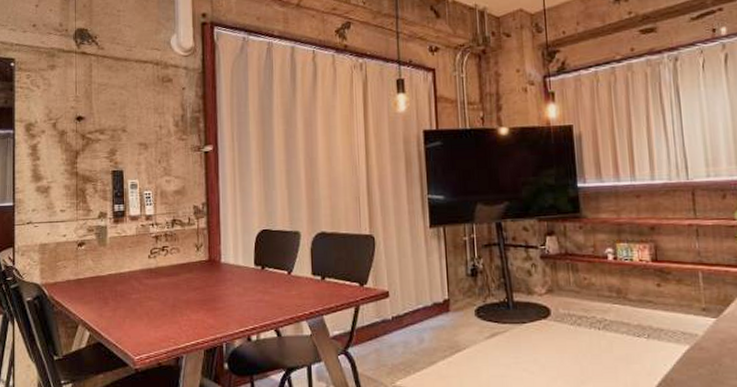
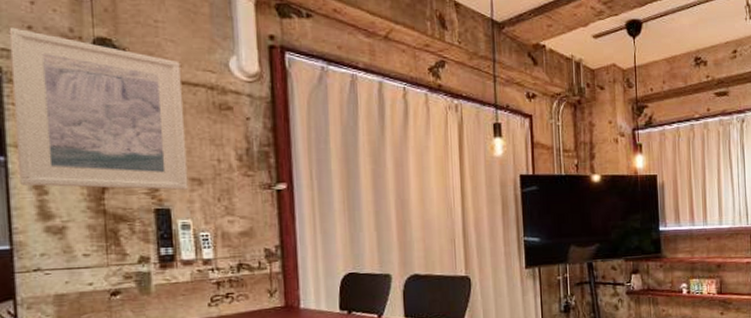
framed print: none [21,26,137,154] -> present [9,27,189,190]

